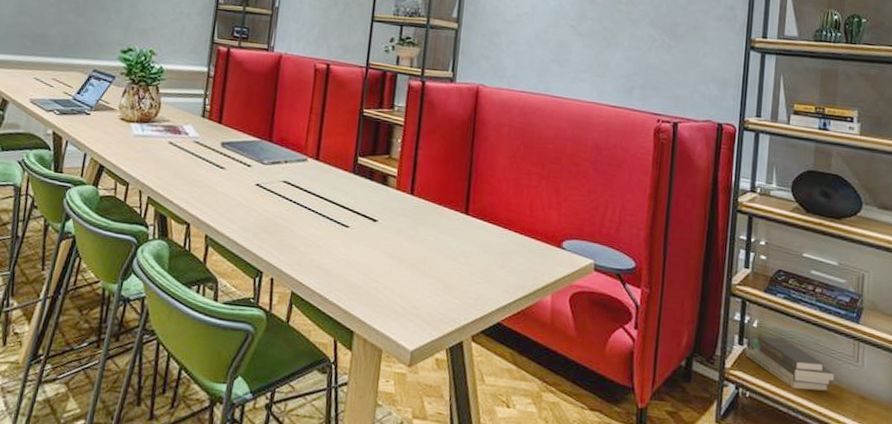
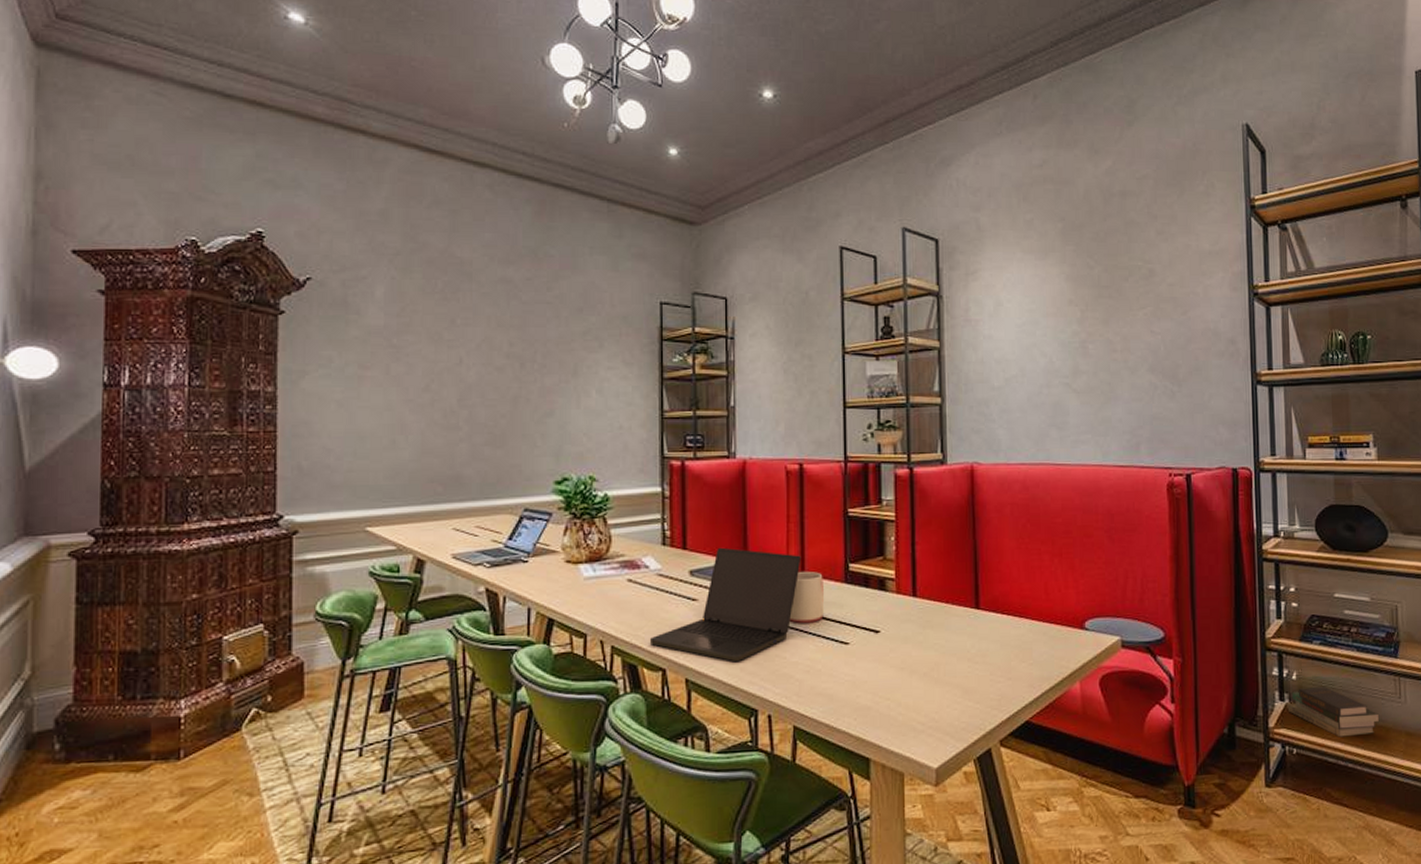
laptop: none [180,126,318,228] -> present [649,547,802,662]
mug: none [300,158,335,204] -> present [789,572,825,623]

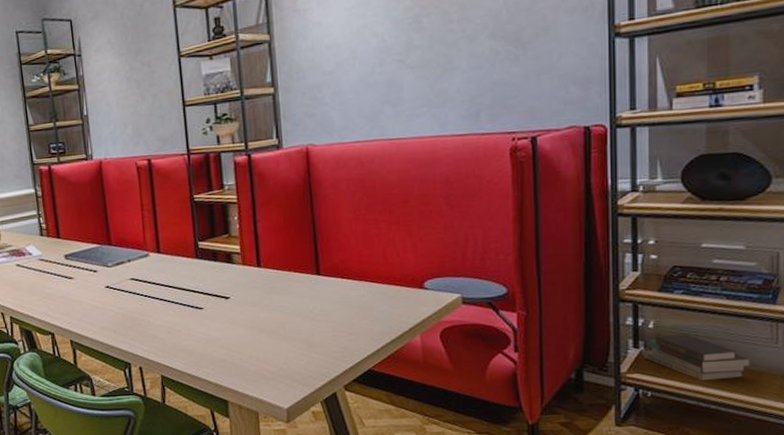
laptop: present [649,547,802,662] -> none [38,234,157,326]
mug: present [789,572,825,623] -> none [150,250,180,293]

